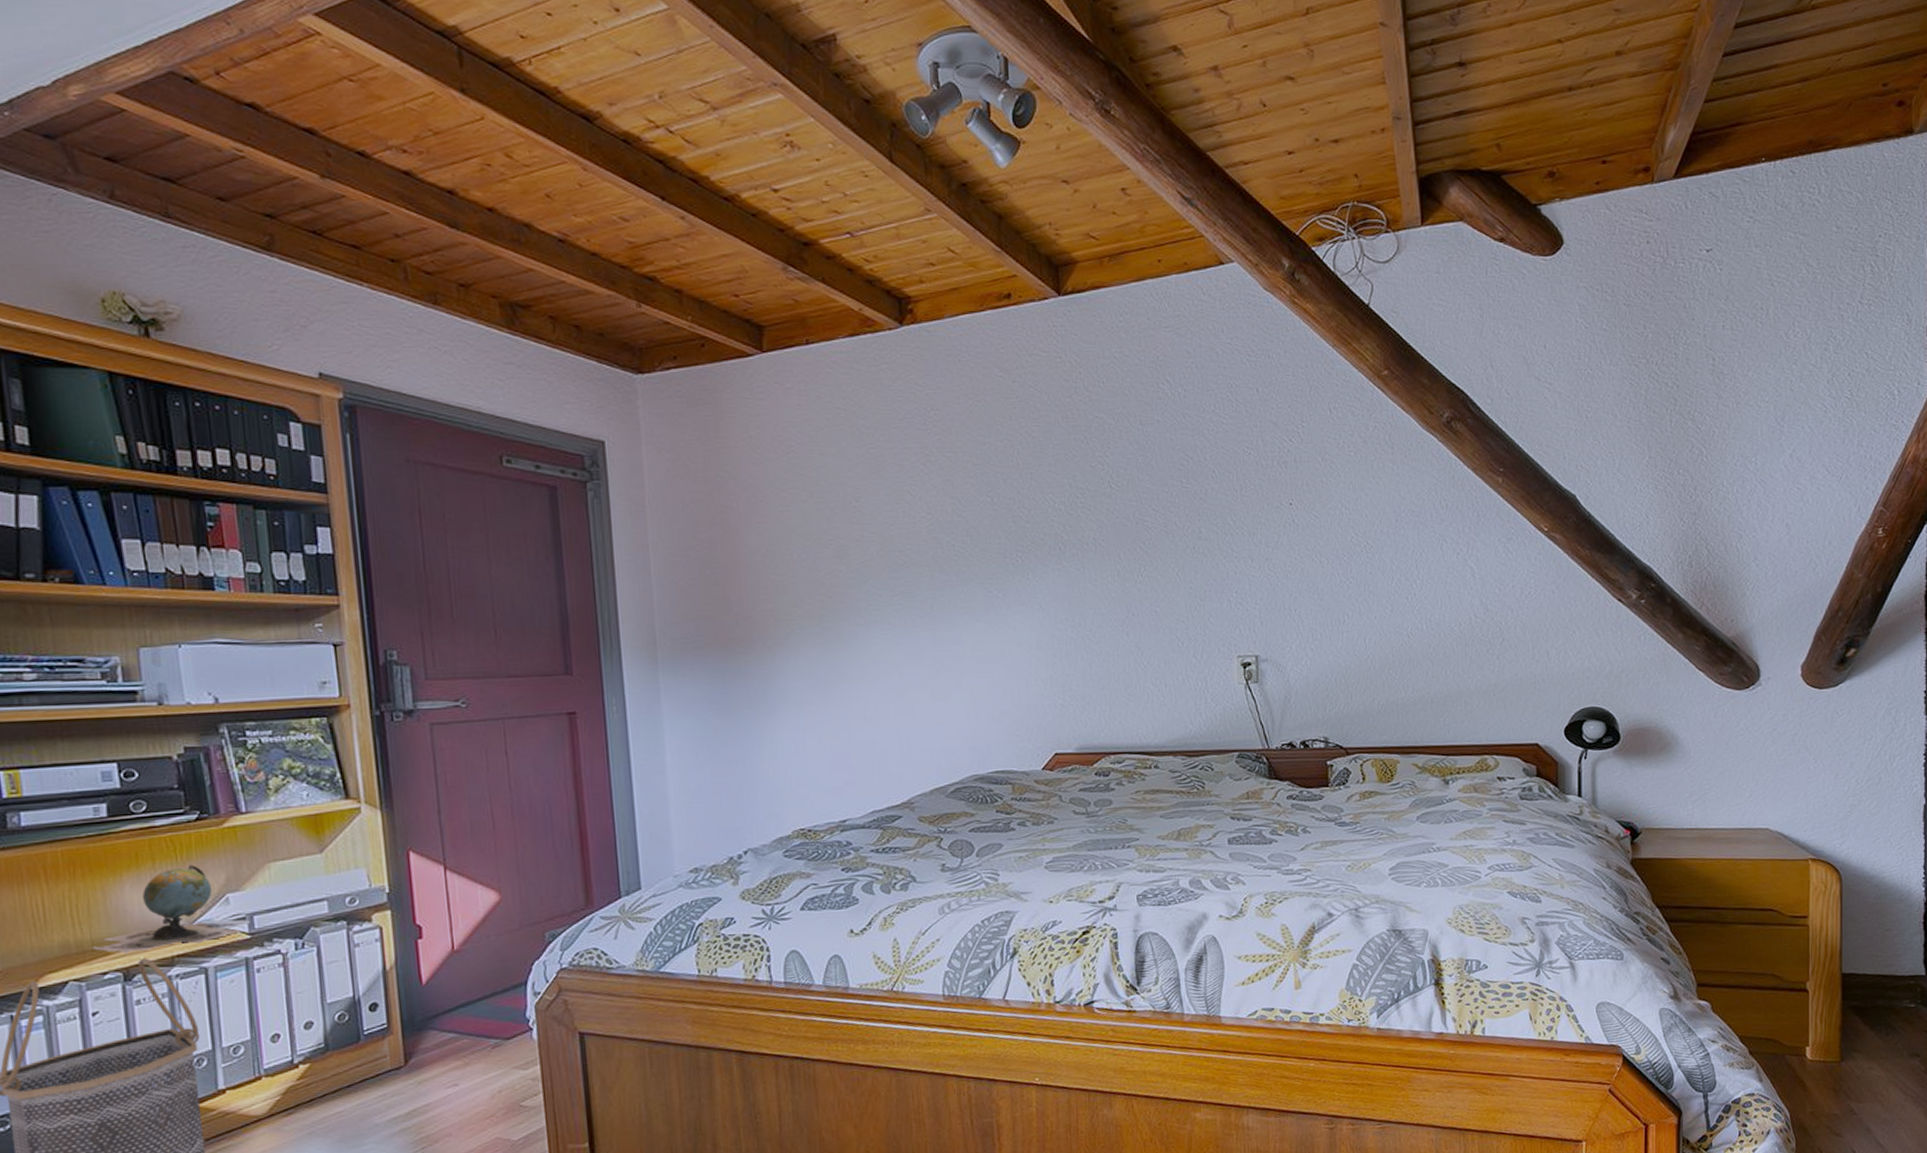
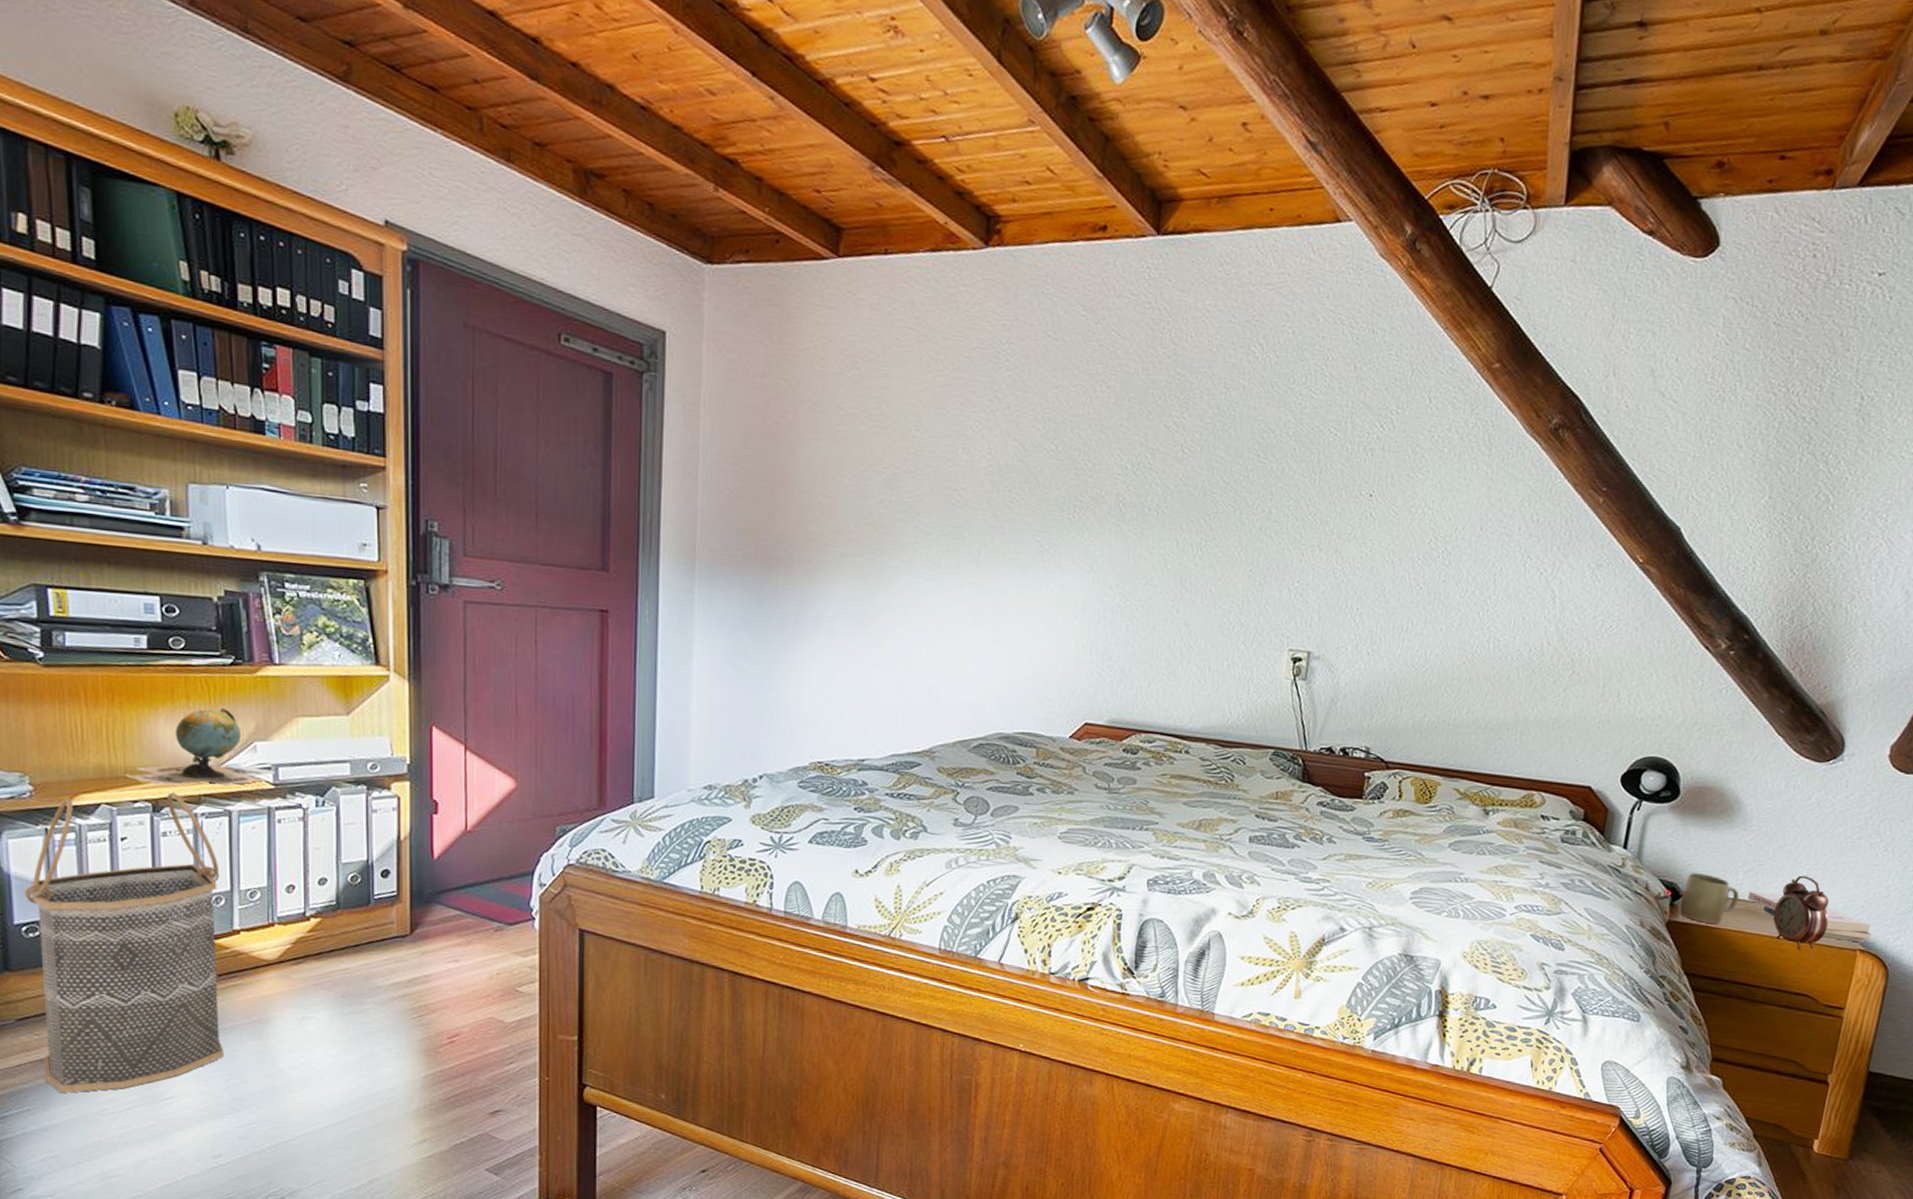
mug: none [1640,809,1692,856] -> present [1680,873,1739,924]
books: none [1700,818,1819,853] -> present [1747,891,1872,943]
alarm clock: none [1726,797,1778,868] -> present [1773,875,1829,950]

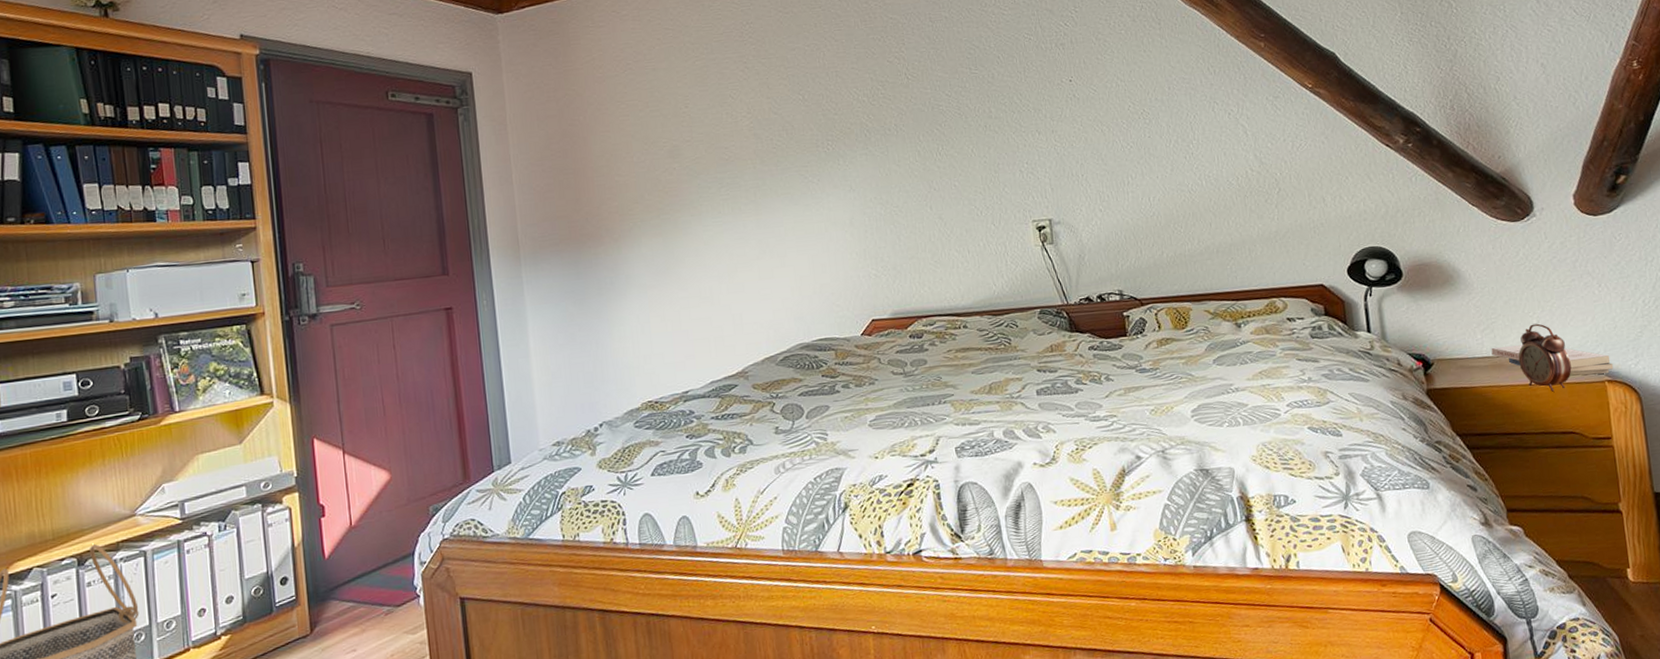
globe: present [125,708,276,787] -> none [53,460,183,541]
mug: present [1680,873,1739,924] -> none [1431,340,1484,385]

